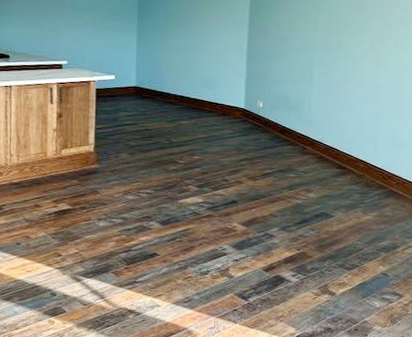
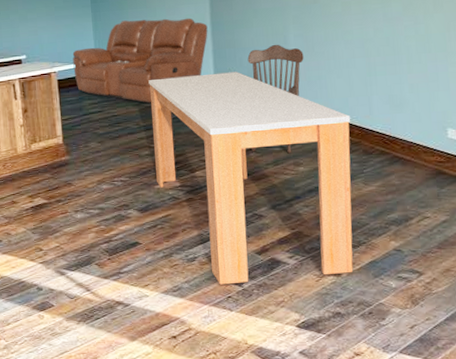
sofa: none [113,39,244,122] -> present [72,18,208,104]
dining table: none [181,98,358,298] -> present [148,71,353,285]
dining chair: none [270,79,325,181] -> present [247,44,304,154]

